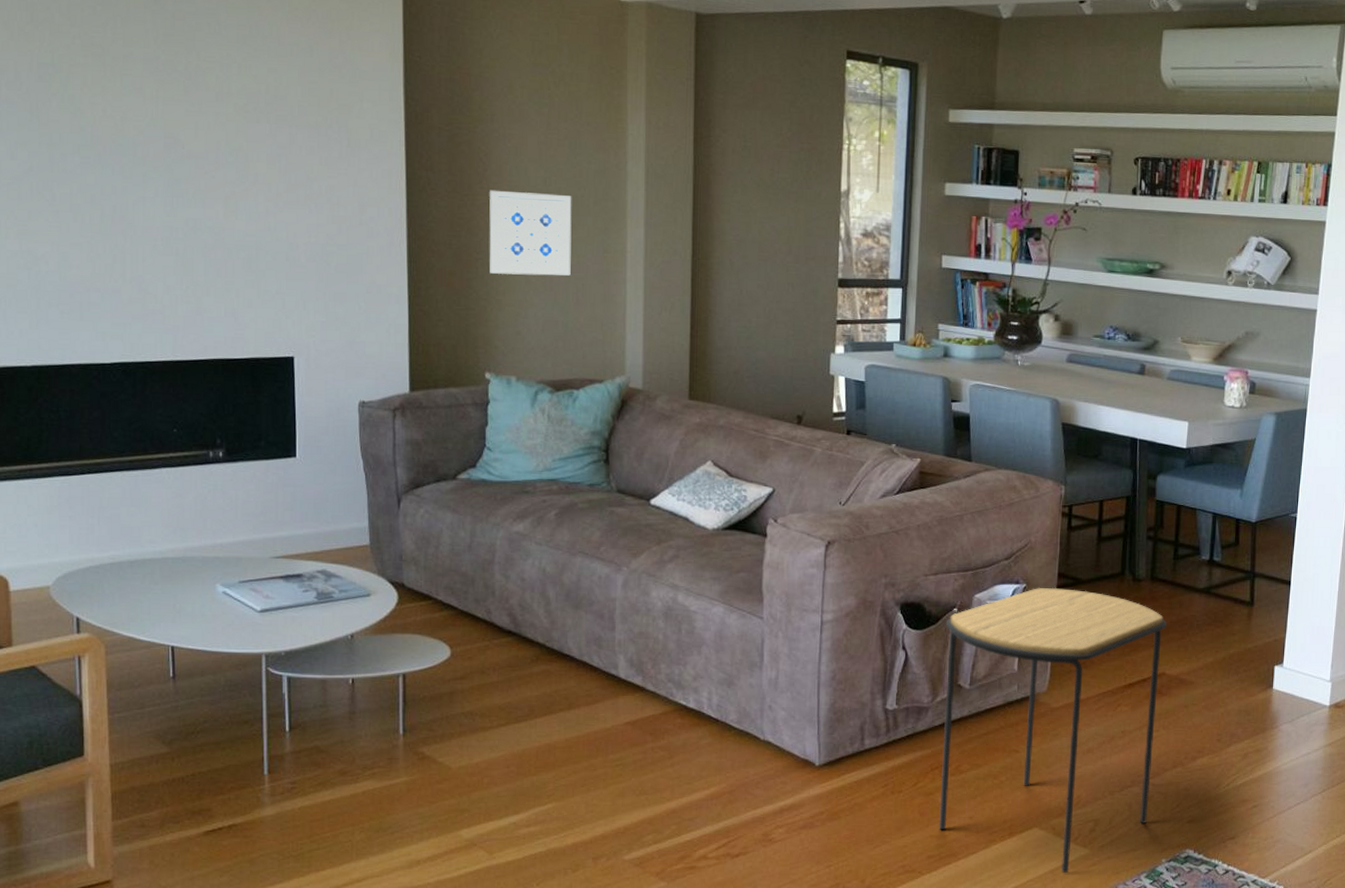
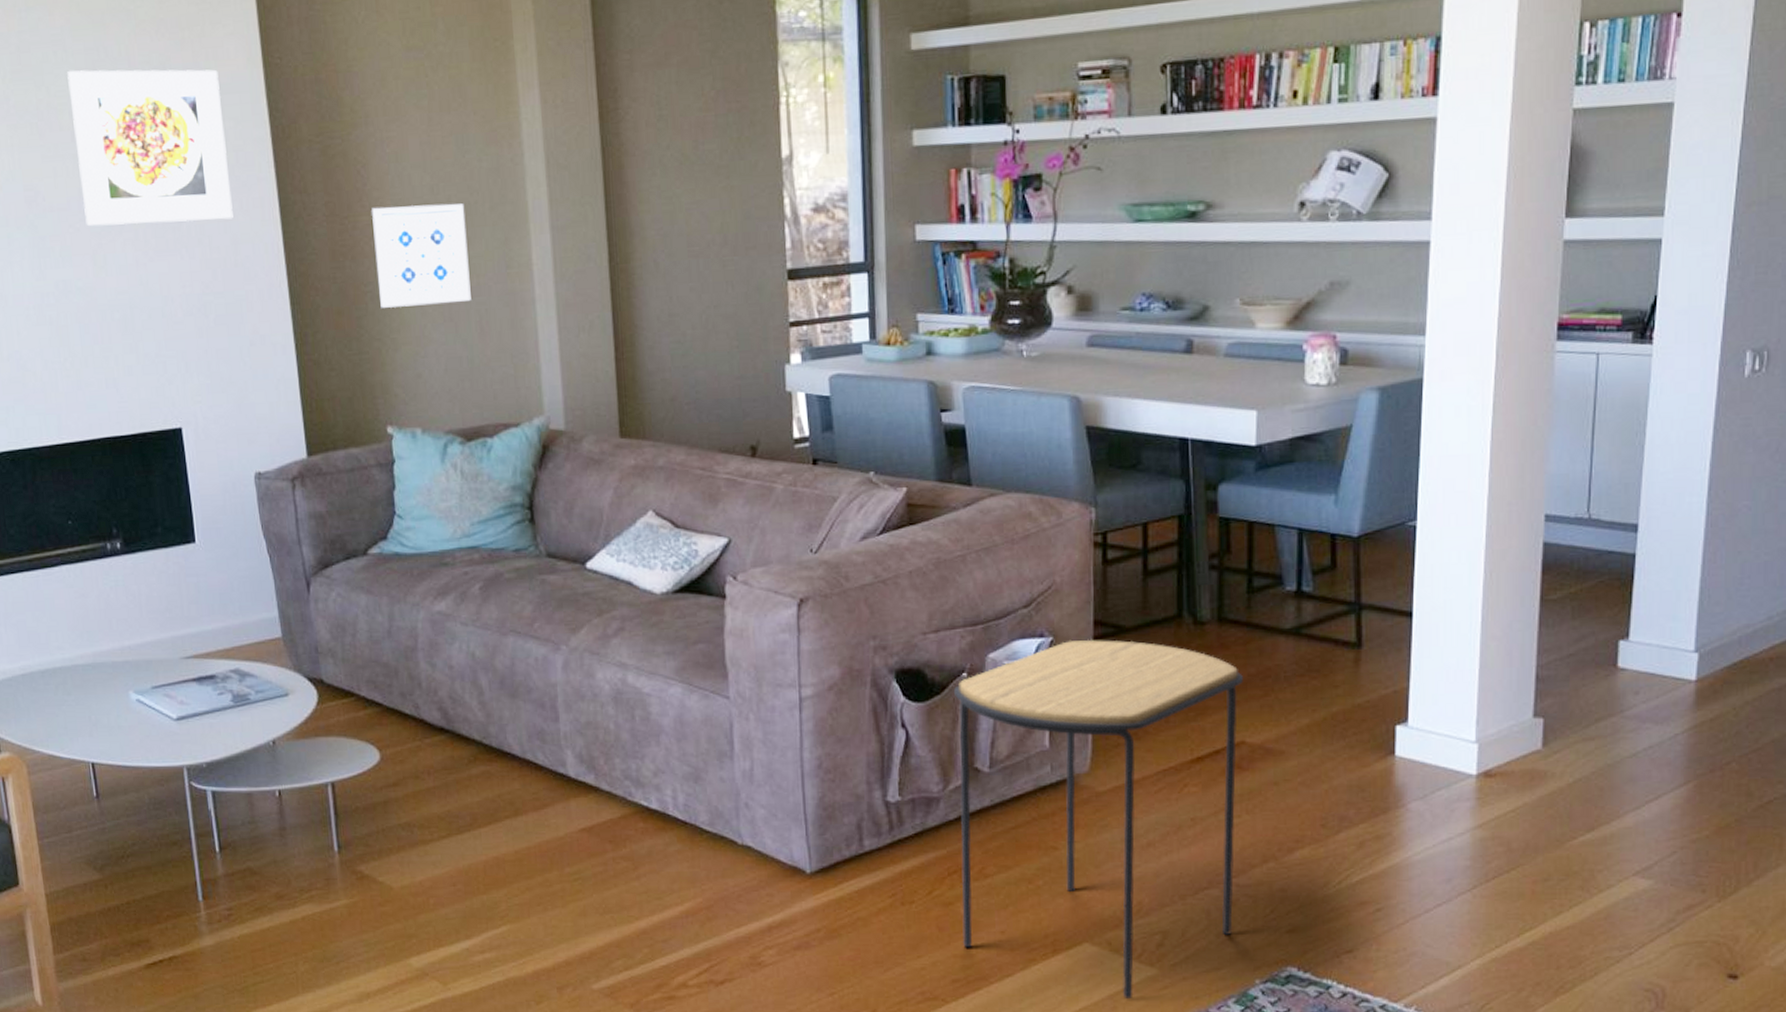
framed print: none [218,40,363,185] -> present [67,69,233,226]

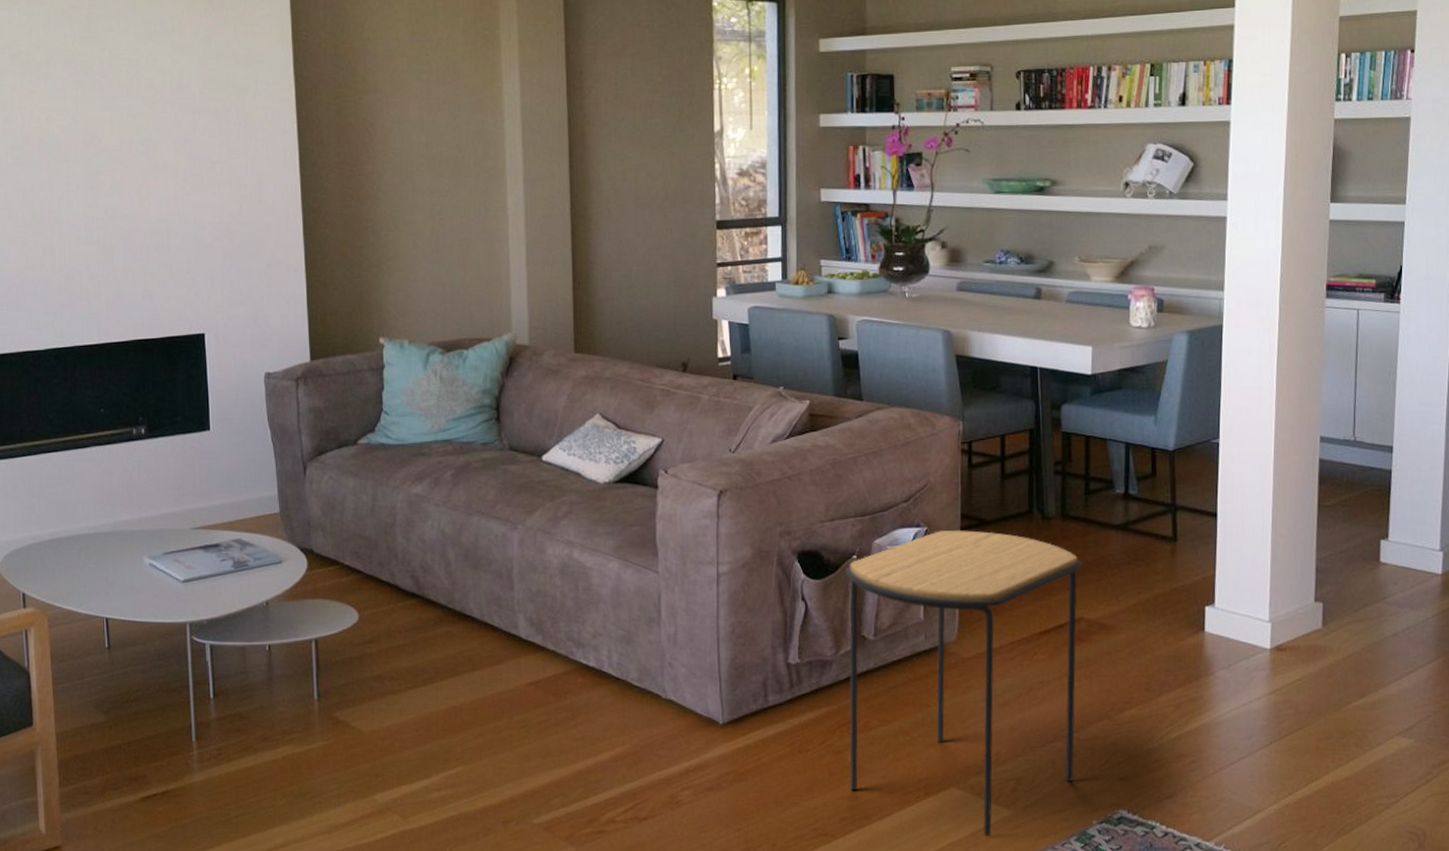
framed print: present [67,69,233,226] -> none [128,38,260,165]
wall art: present [372,203,471,308] -> none [376,157,455,240]

